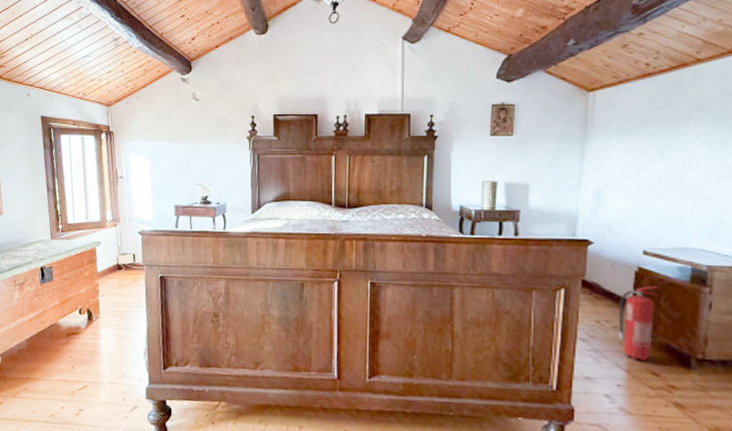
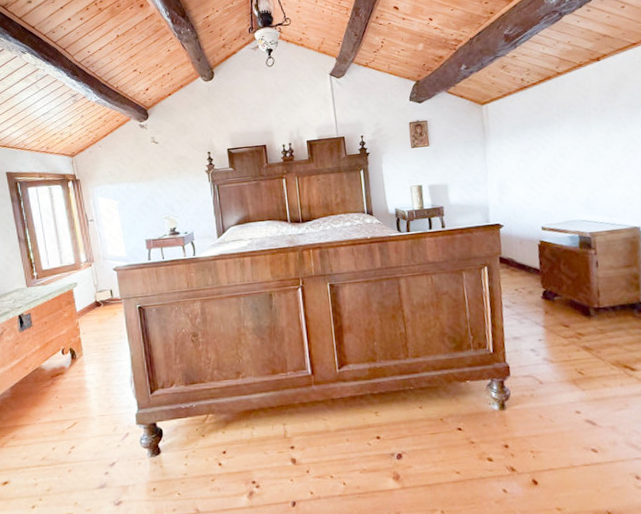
fire extinguisher: present [618,285,659,362] -> none [530,253,561,317]

